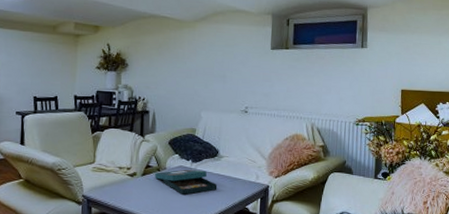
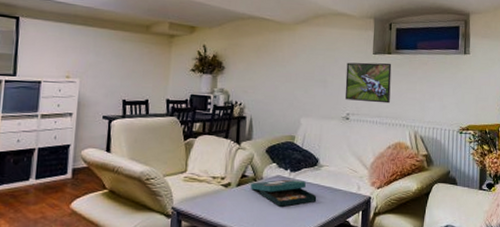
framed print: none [243,57,289,97] -> present [345,62,392,104]

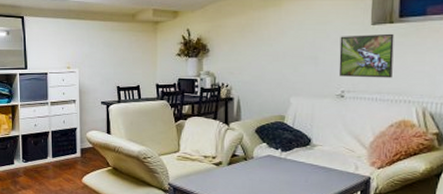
board game: present [251,179,317,207] -> none [242,158,311,185]

